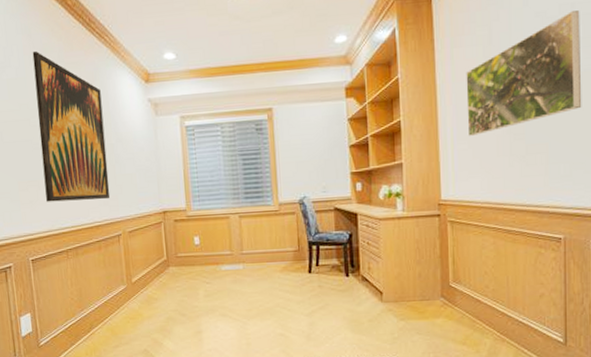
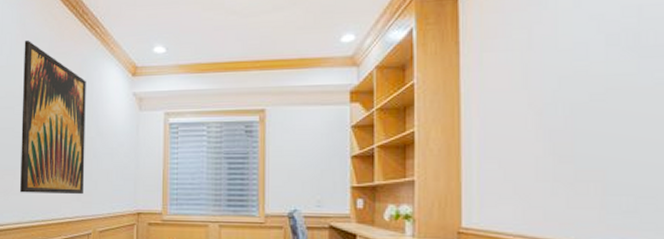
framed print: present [466,10,582,136] -> none [498,14,652,154]

